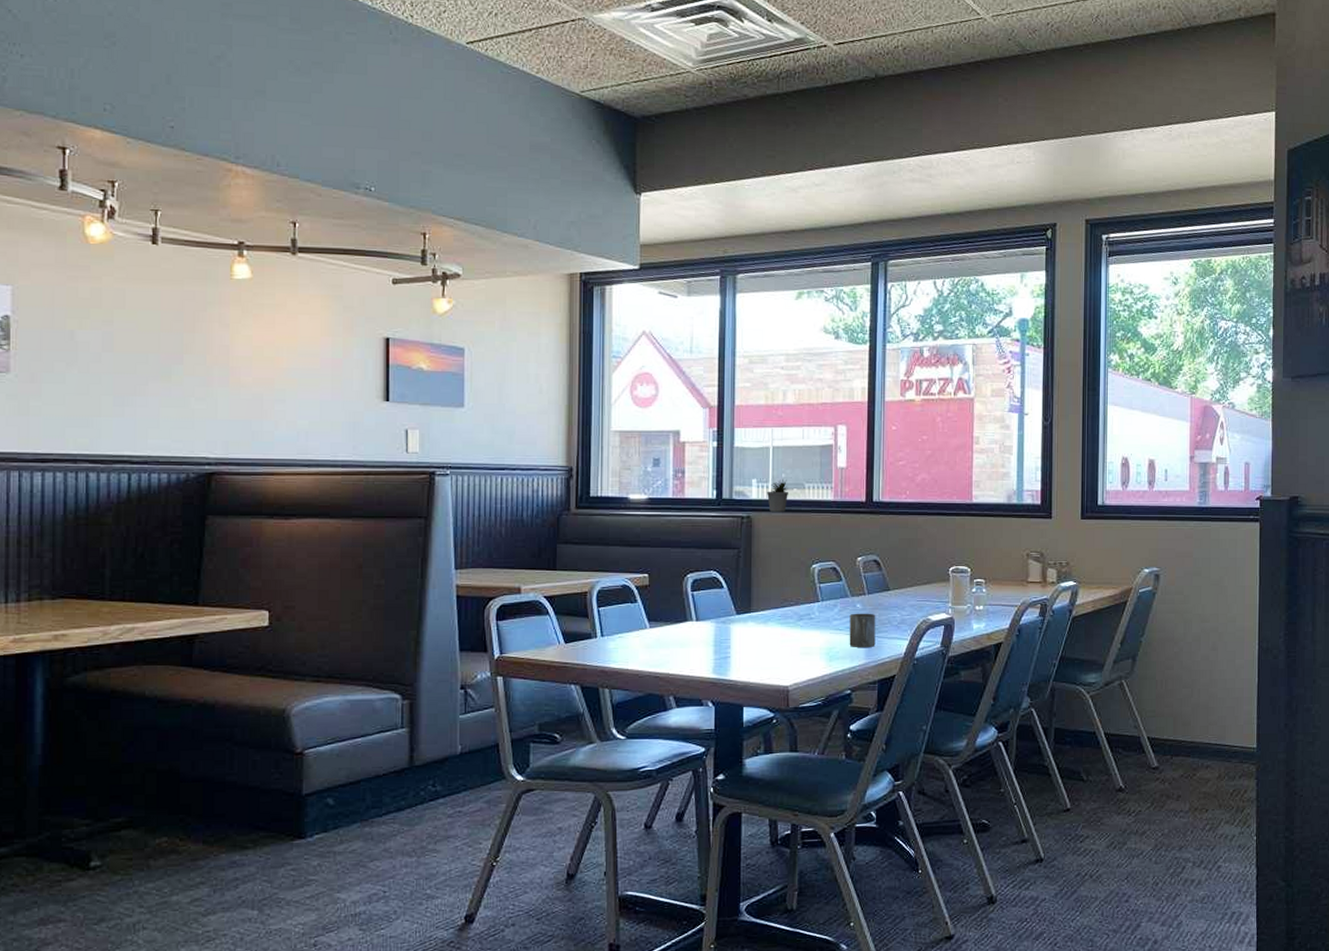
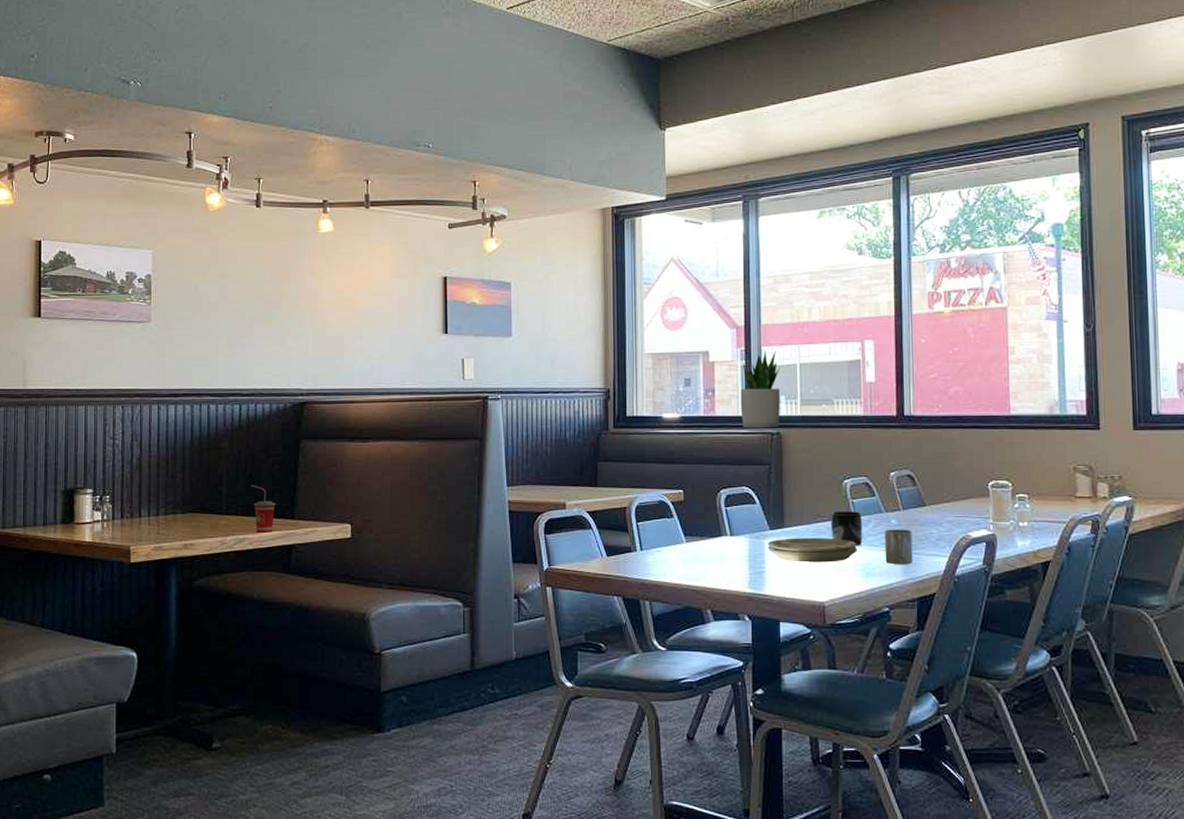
beverage cup: none [142,566,174,621] -> present [251,485,276,533]
planter: none [711,432,753,512] -> present [740,350,780,428]
plate: none [733,622,822,647] -> present [767,538,857,563]
potted plant: present [767,478,788,512] -> none [796,395,817,428]
mug: none [798,596,829,630] -> present [831,511,863,546]

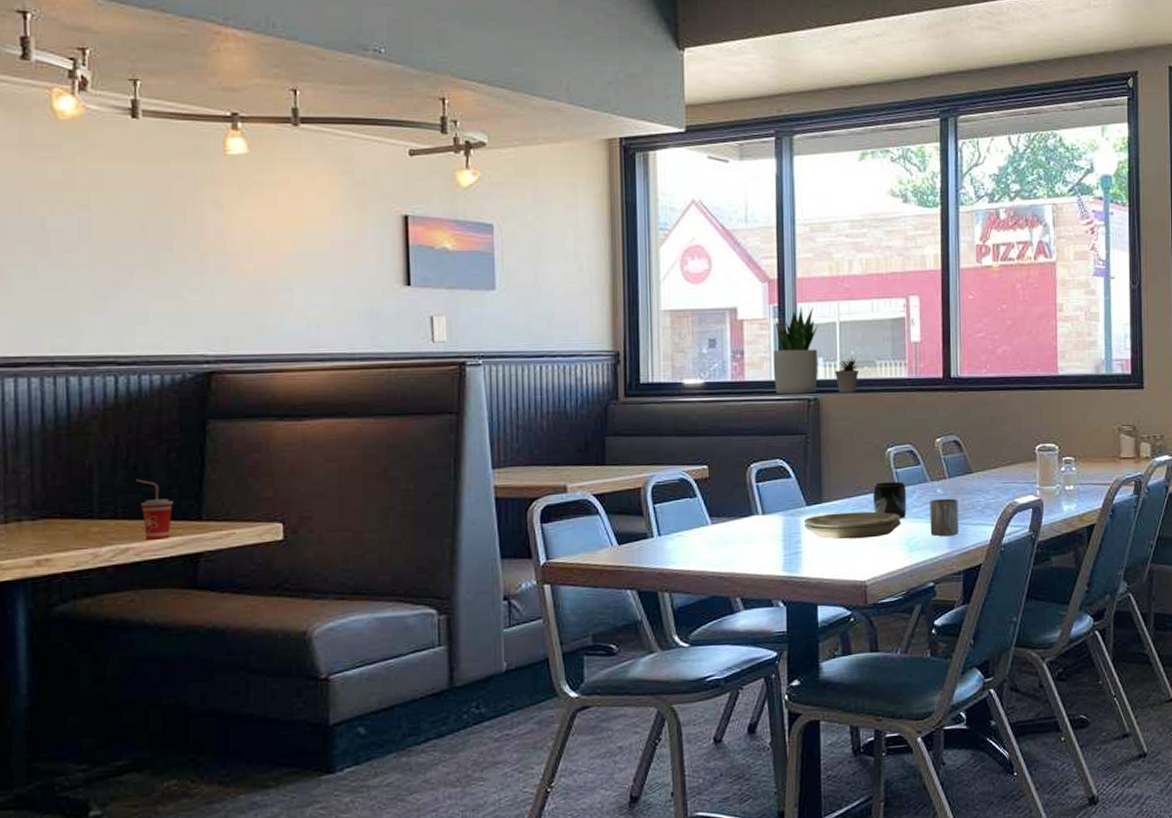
potted plant: none [796,395,817,428] -> present [835,356,858,393]

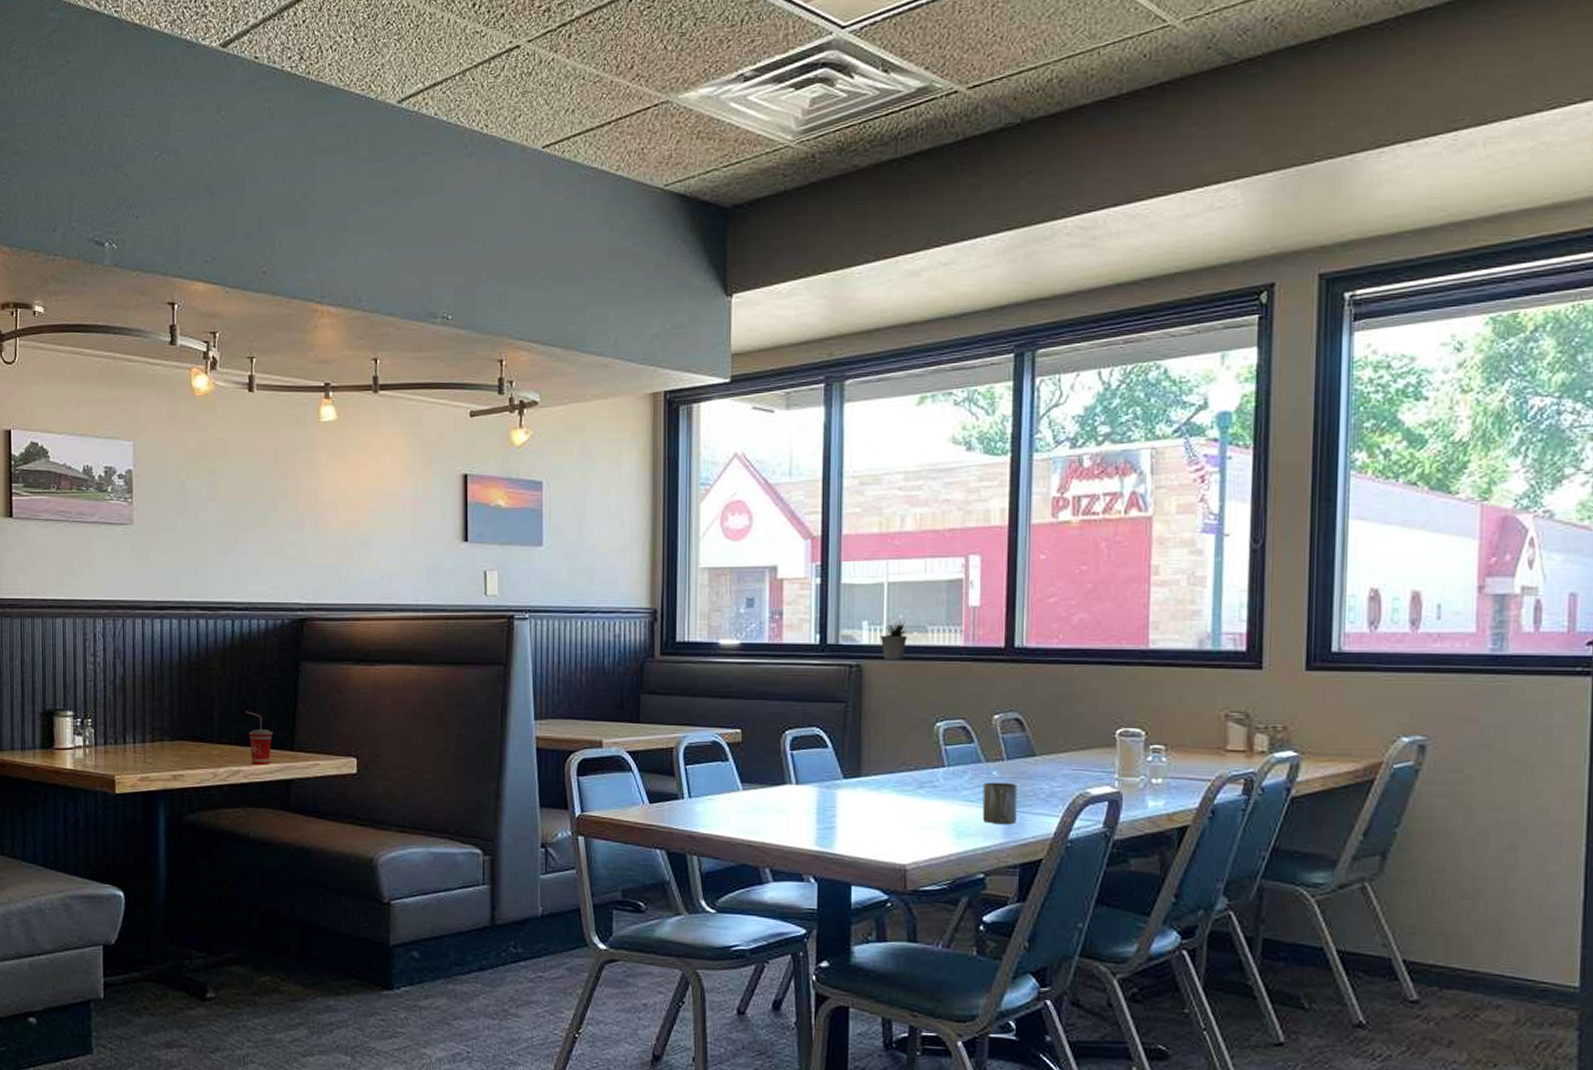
planter: present [773,307,818,395] -> none [813,566,863,659]
plate: present [803,511,901,540] -> none [839,789,949,819]
mug: present [873,482,907,519] -> none [918,759,957,801]

